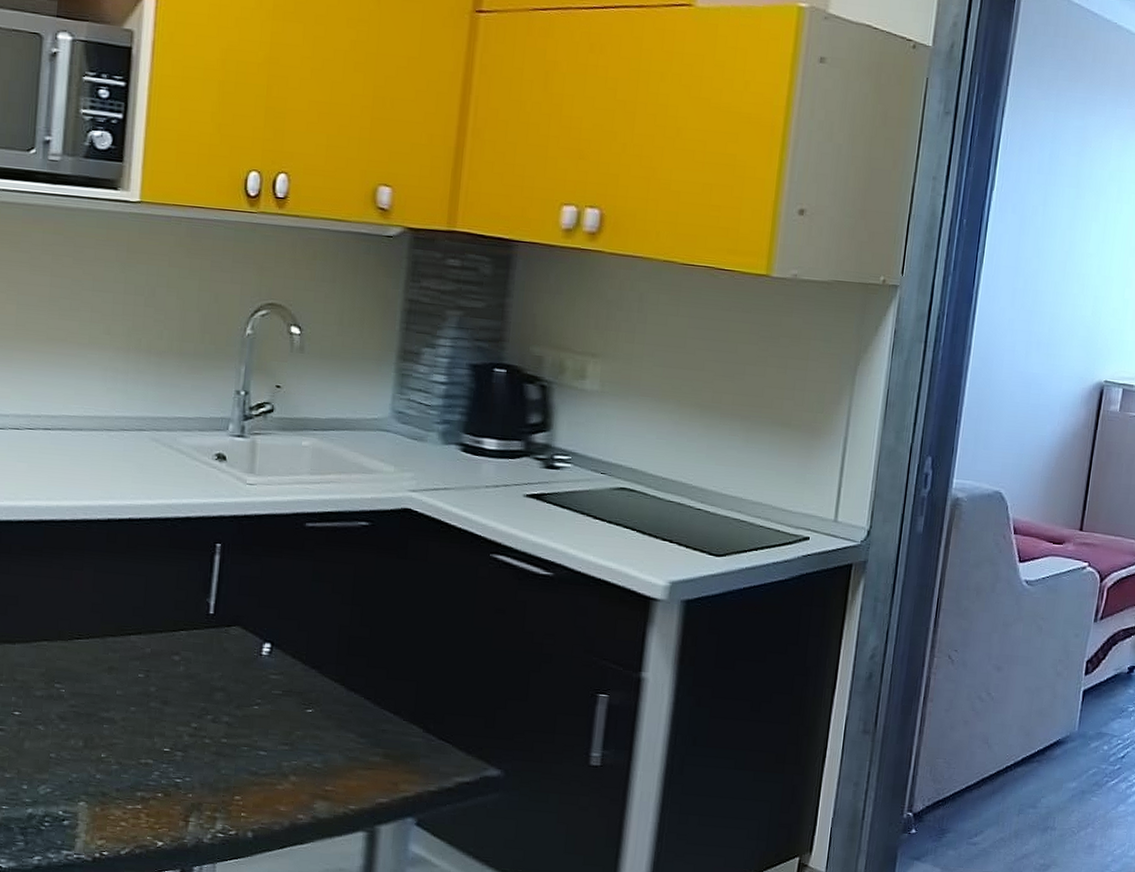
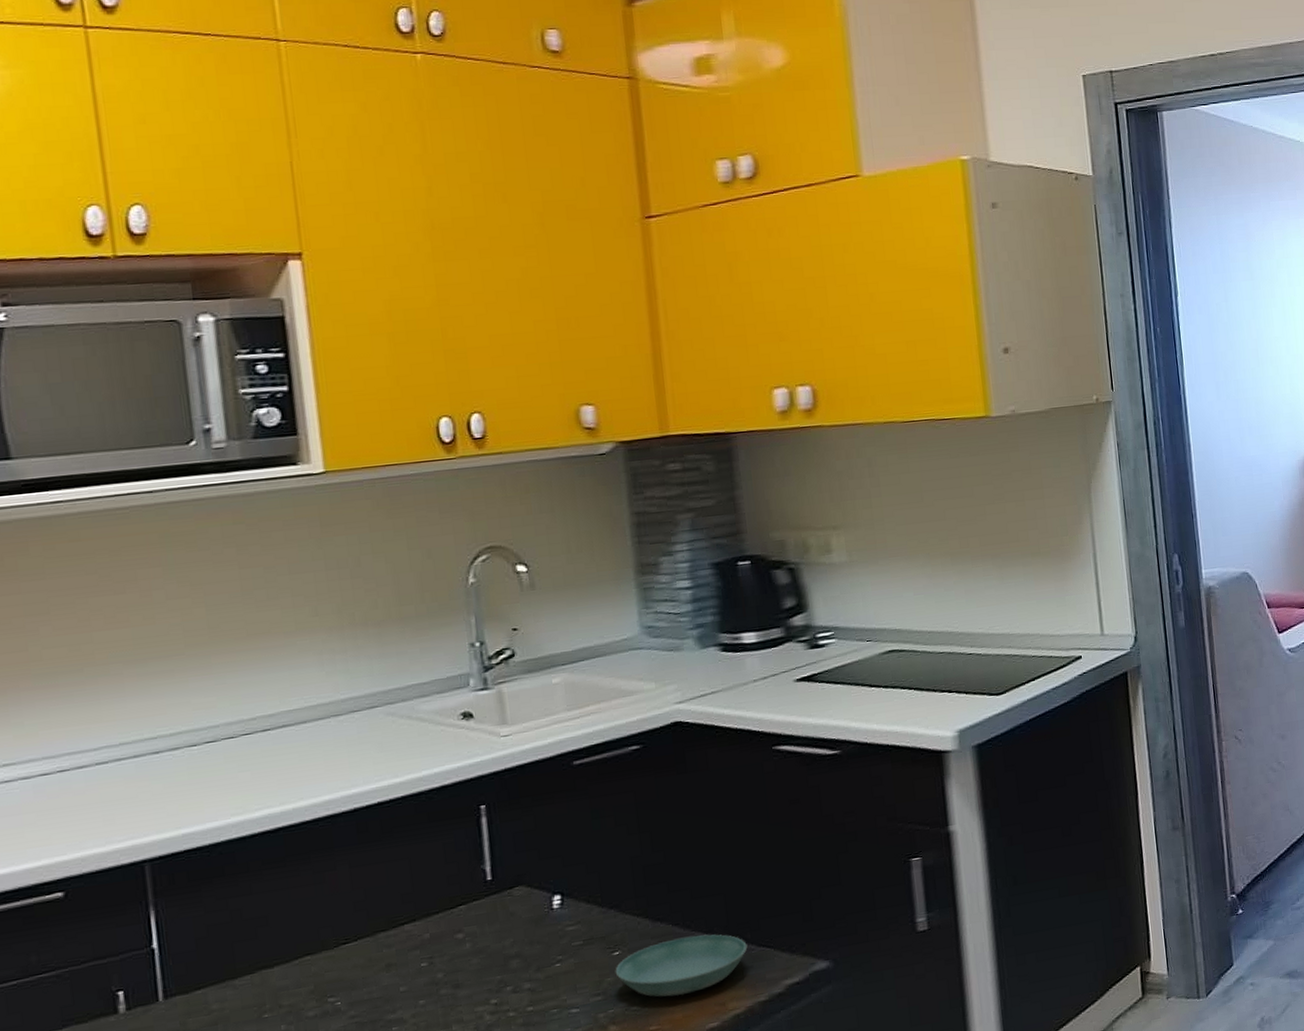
saucer: none [305,711,429,766] -> present [615,934,748,997]

